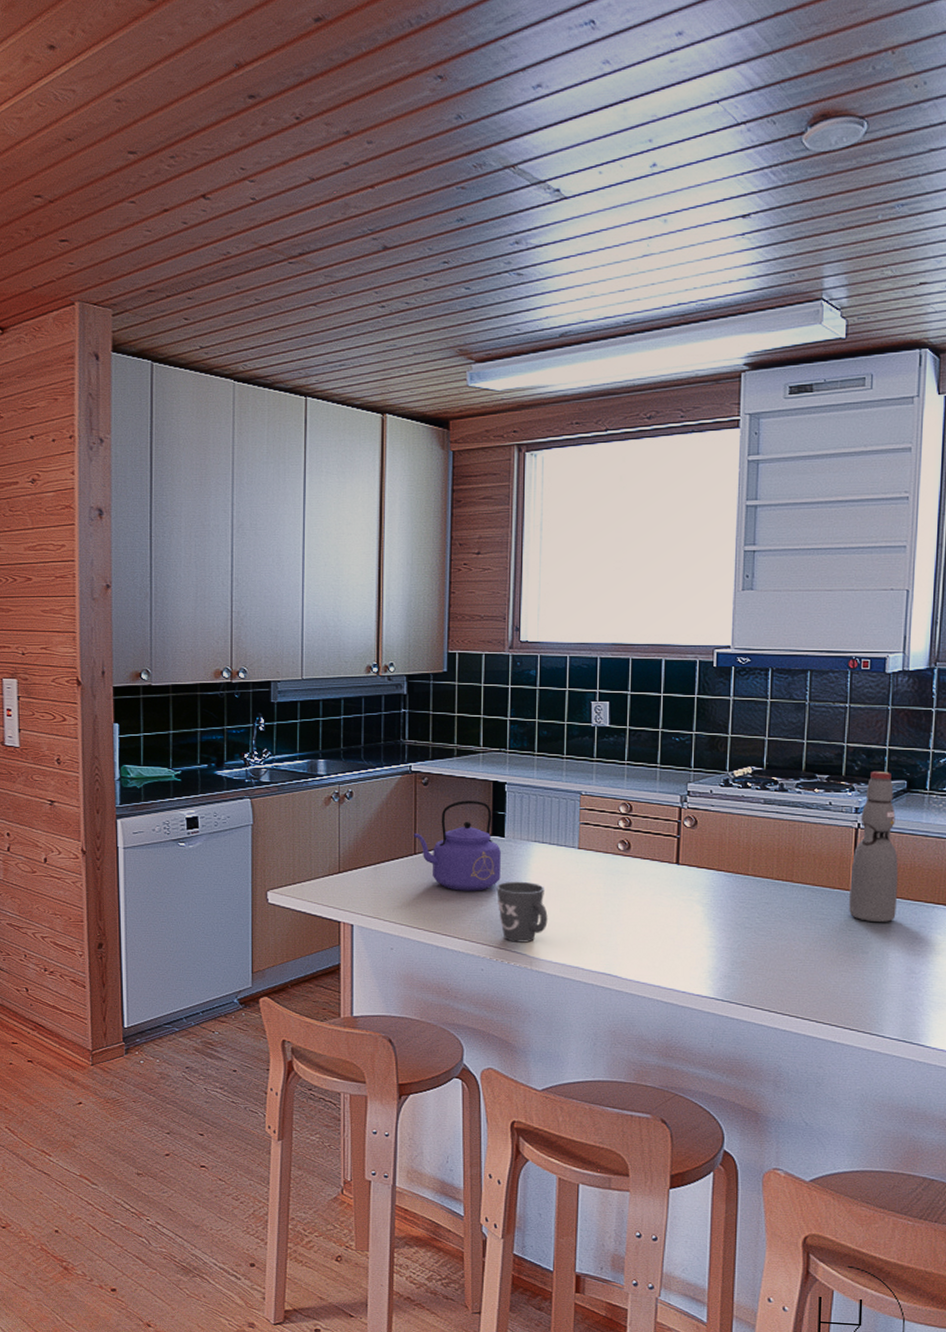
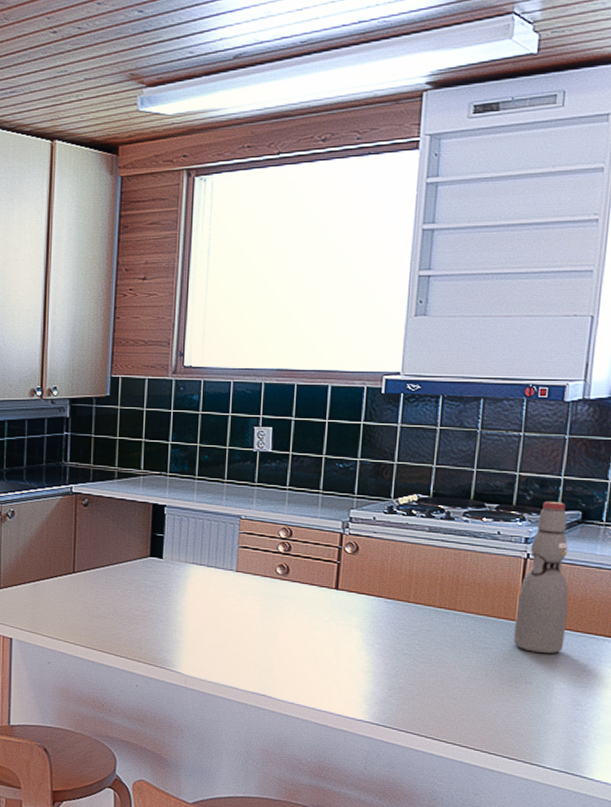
kettle: present [414,800,501,891] -> none [73,522,159,610]
mug: present [496,881,548,943] -> none [153,601,204,661]

